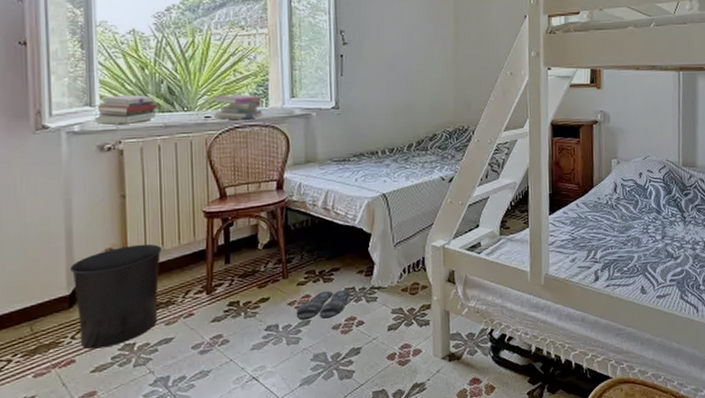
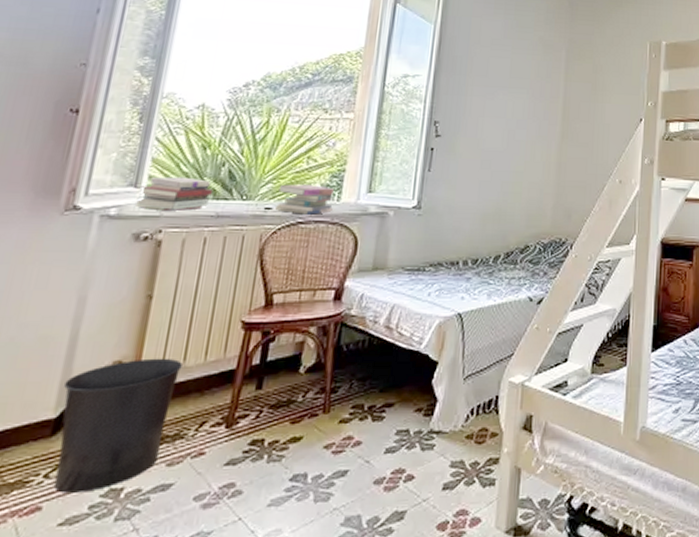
slippers: present [296,290,350,321] -> none [331,432,402,470]

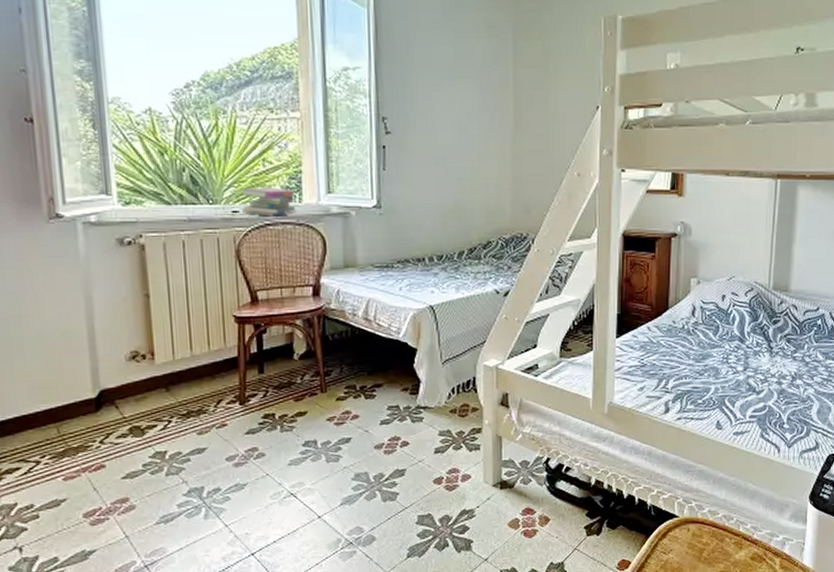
waste bin: present [53,358,183,493] -> none [95,348,191,455]
books: present [135,176,212,212] -> none [111,183,179,217]

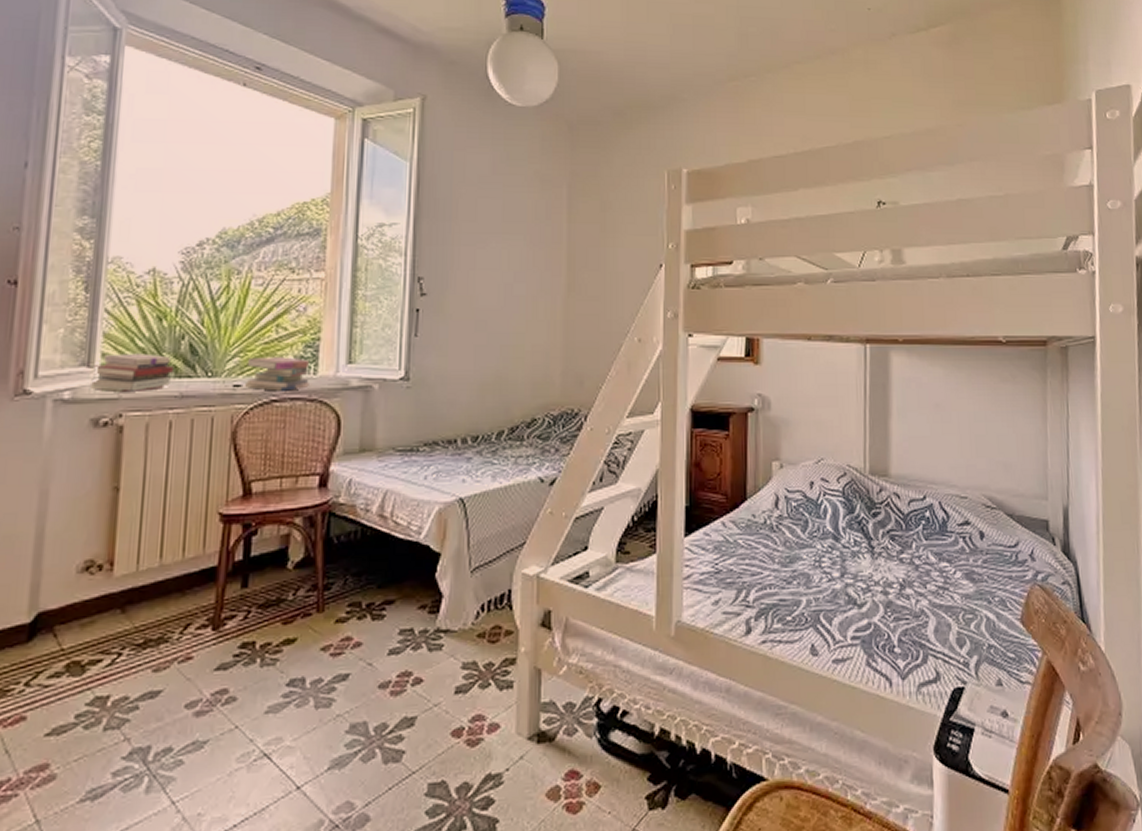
books: none [111,183,179,217] -> present [91,353,173,393]

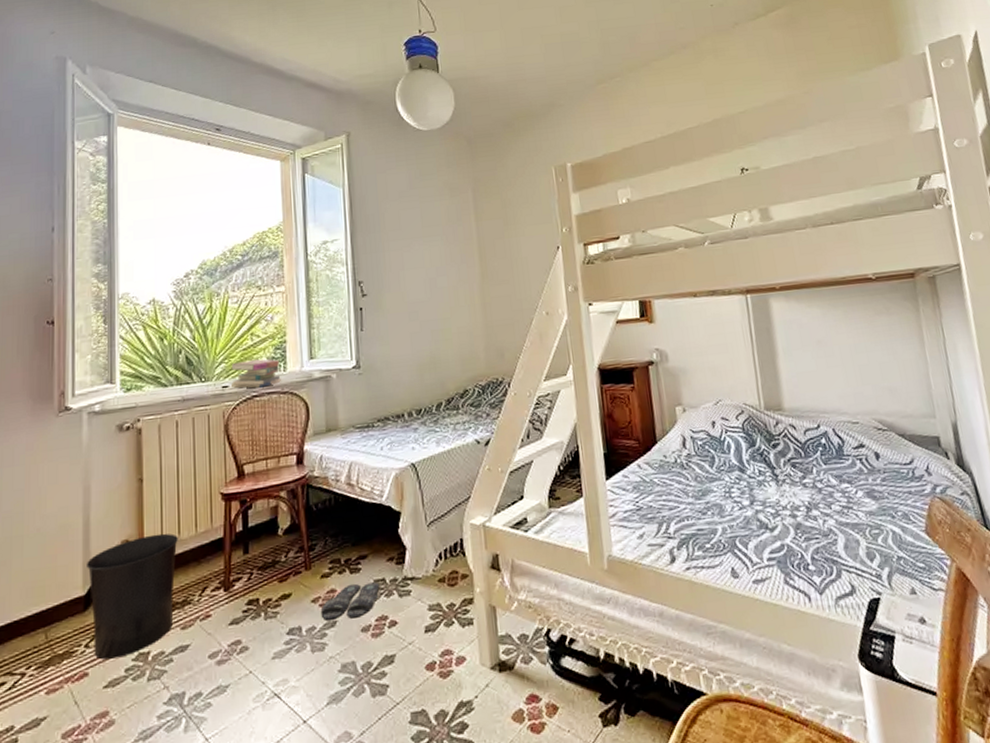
waste bin: none [35,555,159,702] -> present [87,533,178,660]
books: present [91,353,173,393] -> none [114,368,175,402]
slippers: none [330,632,406,674] -> present [320,582,380,622]

